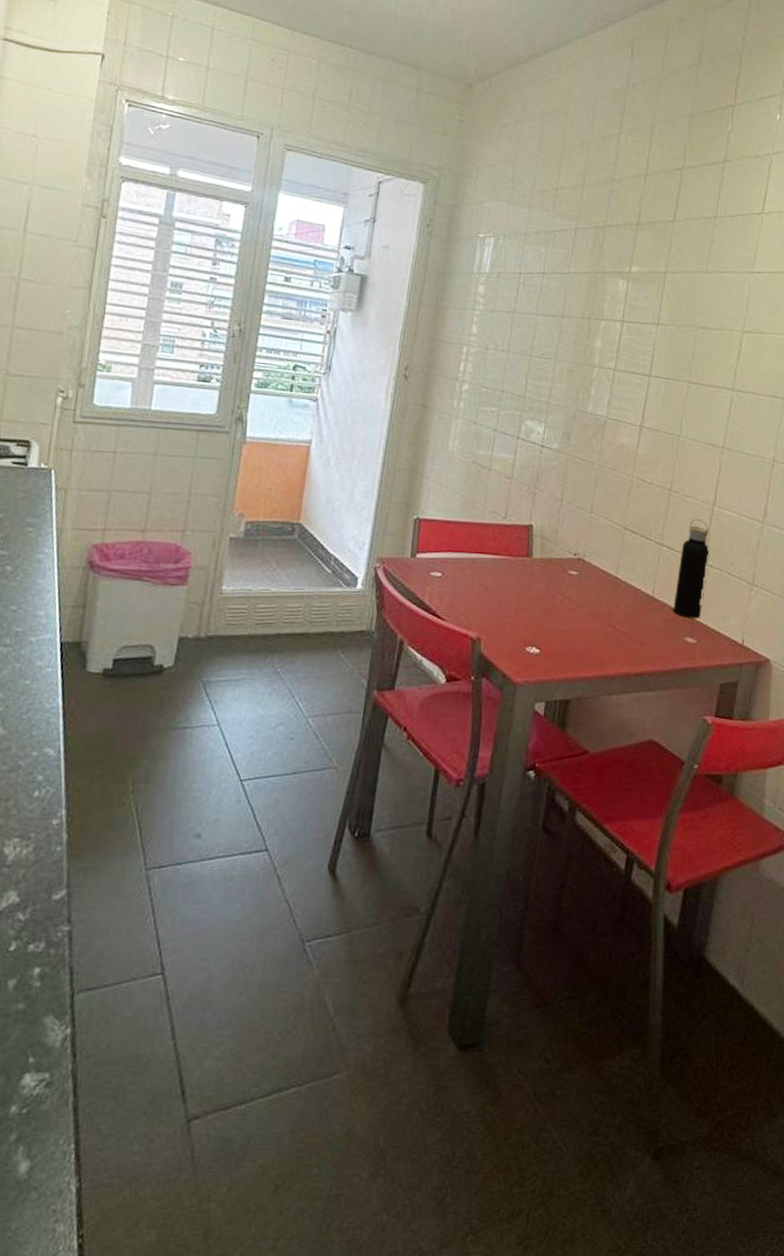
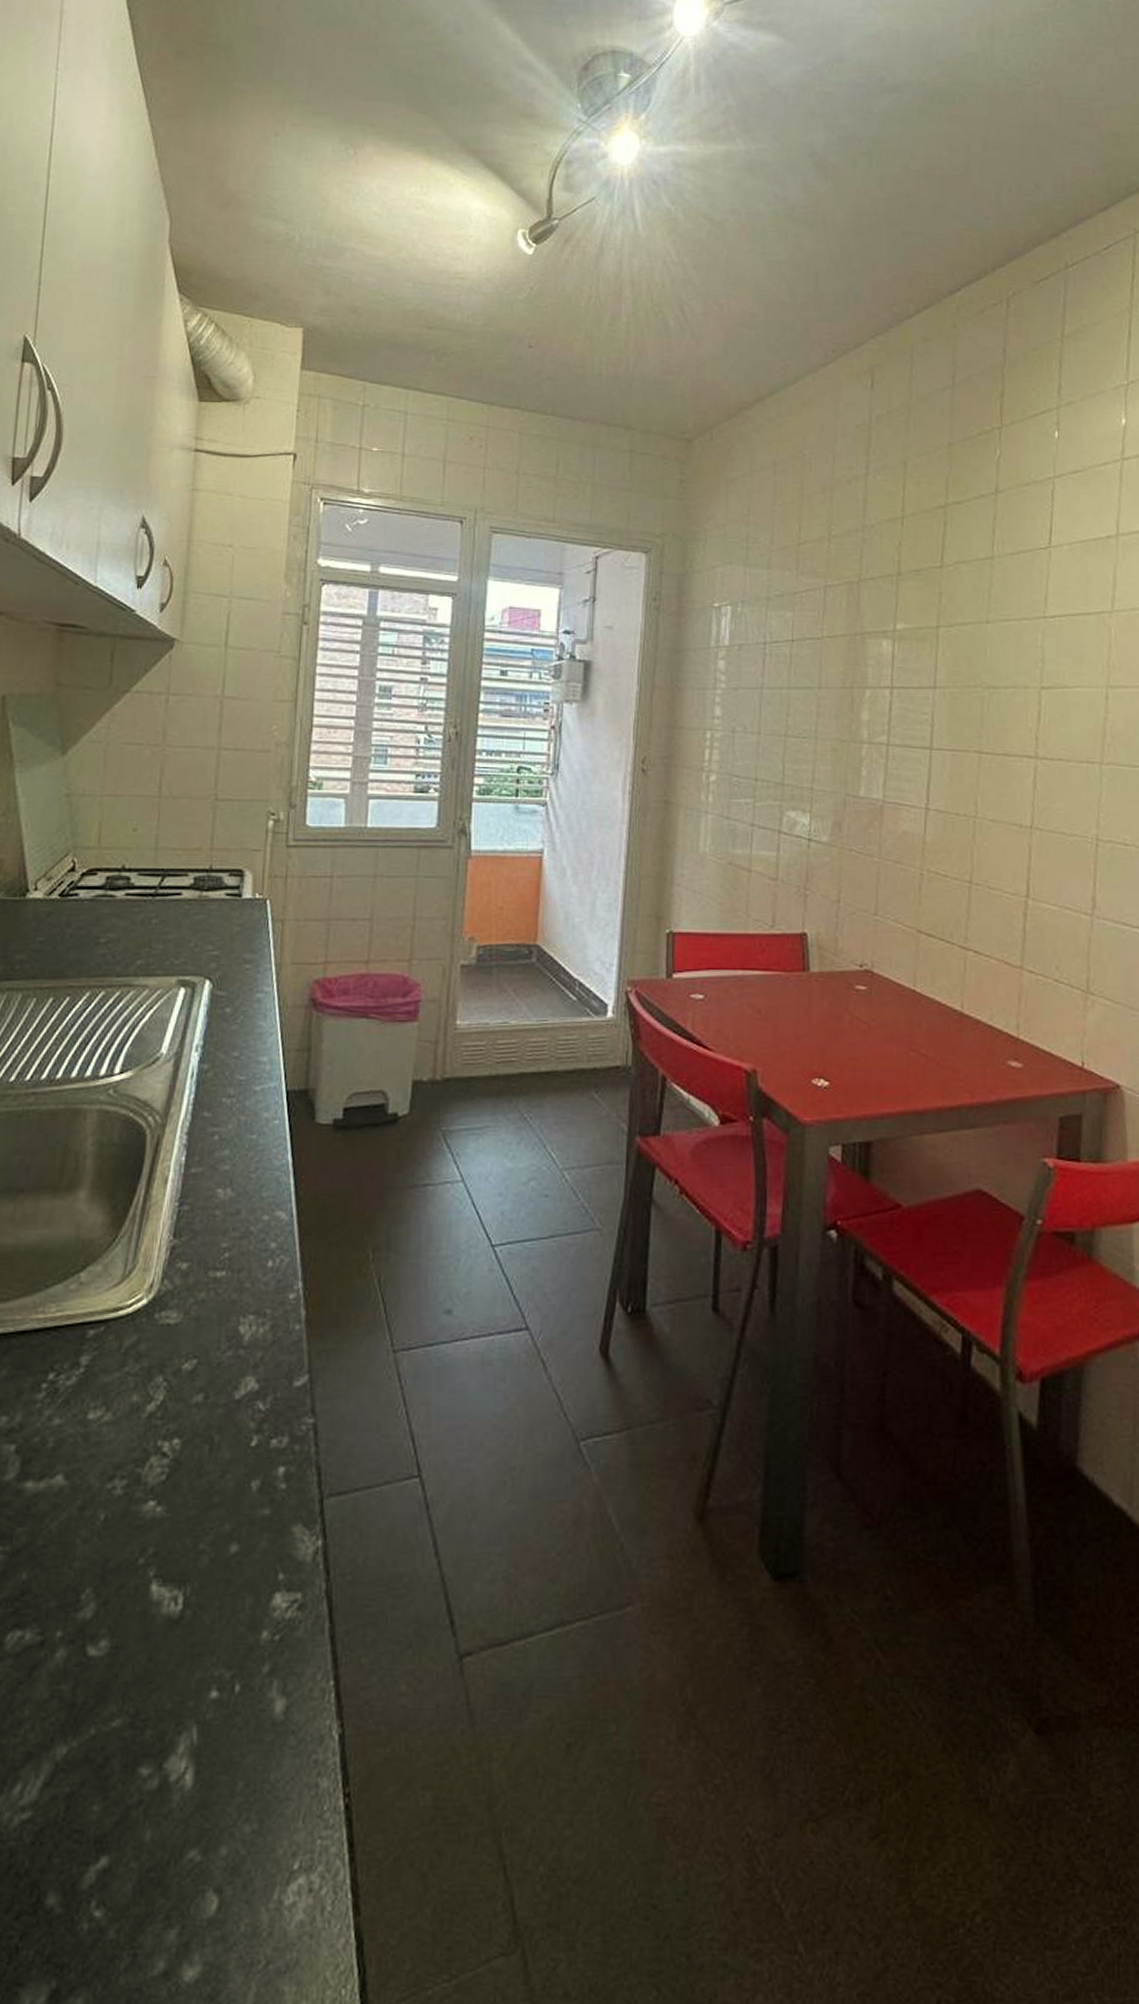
water bottle: present [673,518,710,620] -> none [989,915,1029,1038]

